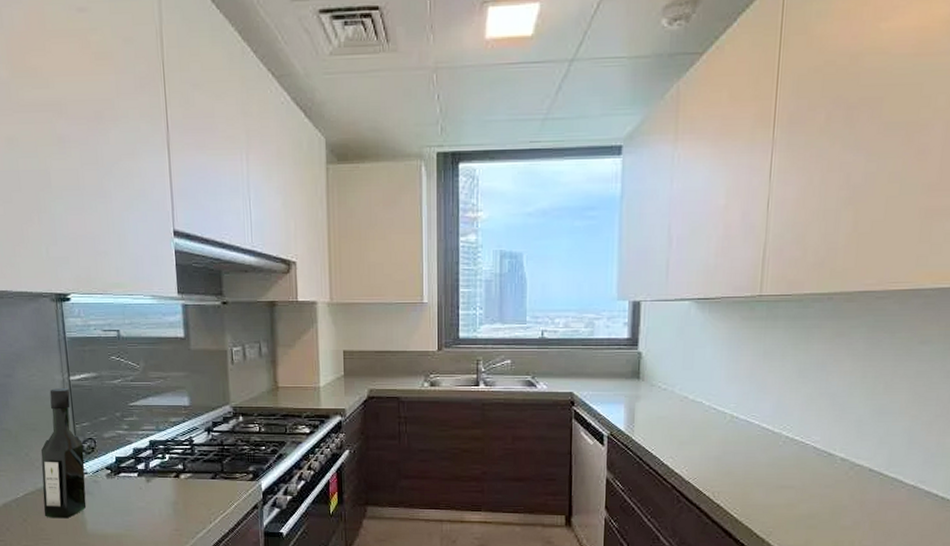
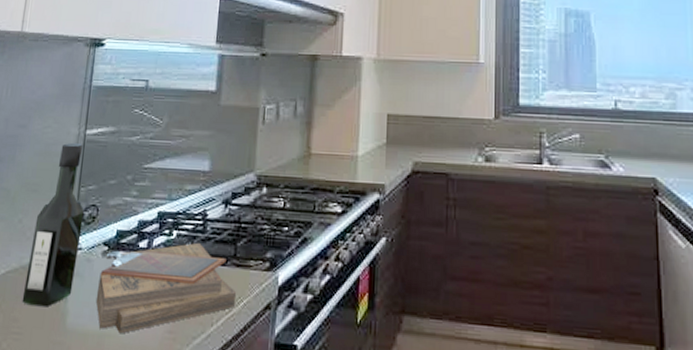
clipboard: none [108,462,227,534] -> present [96,242,236,334]

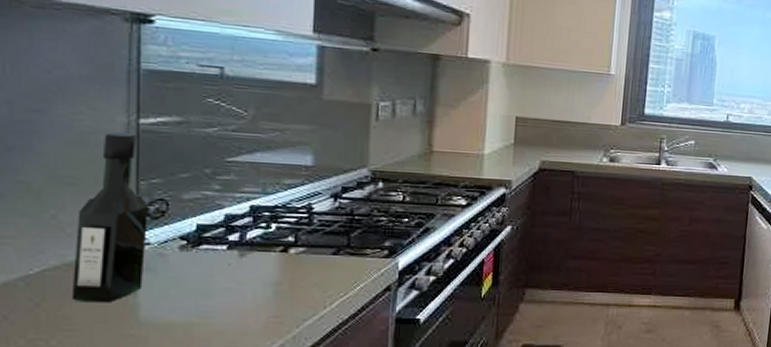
clipboard: present [96,242,236,334] -> none [176,234,351,322]

